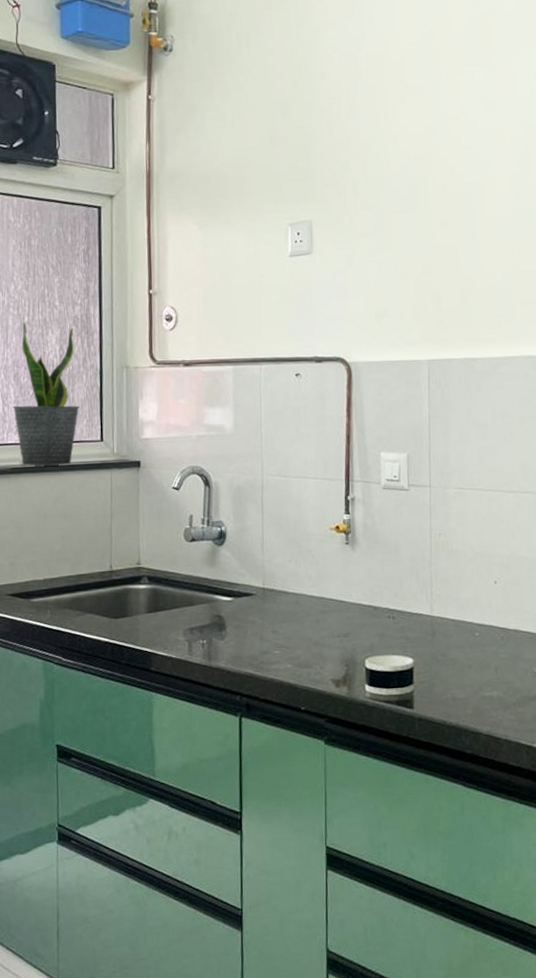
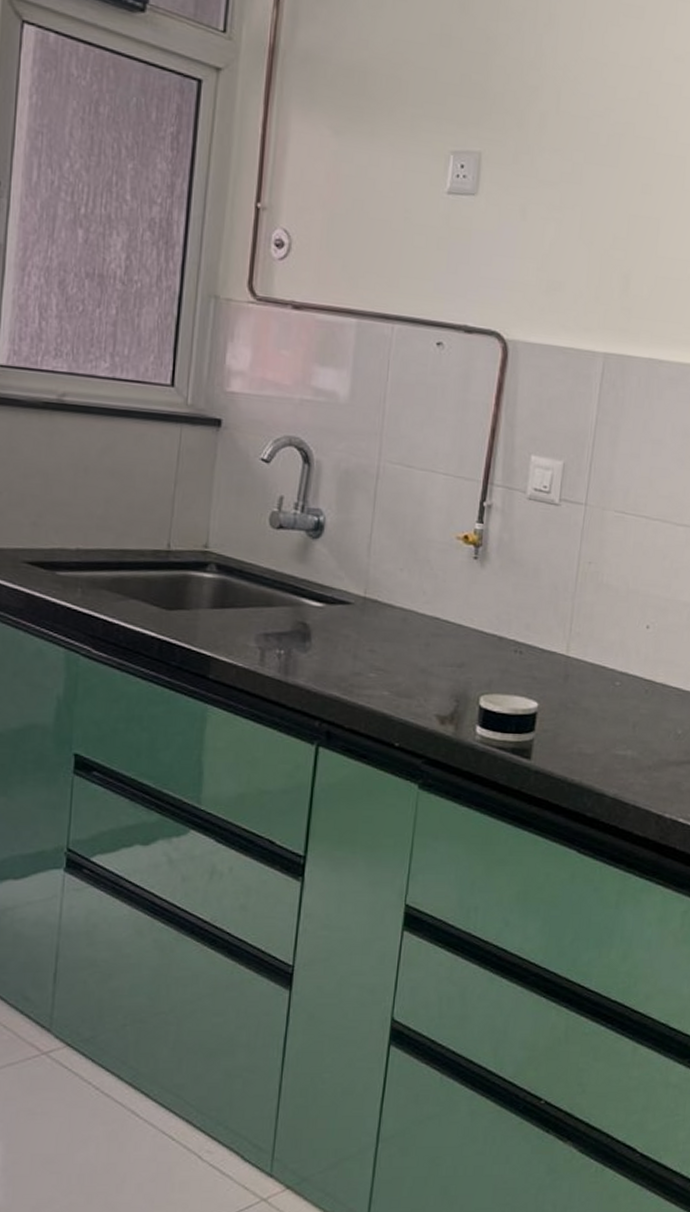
potted plant: present [13,322,80,466] -> none [53,214,148,410]

